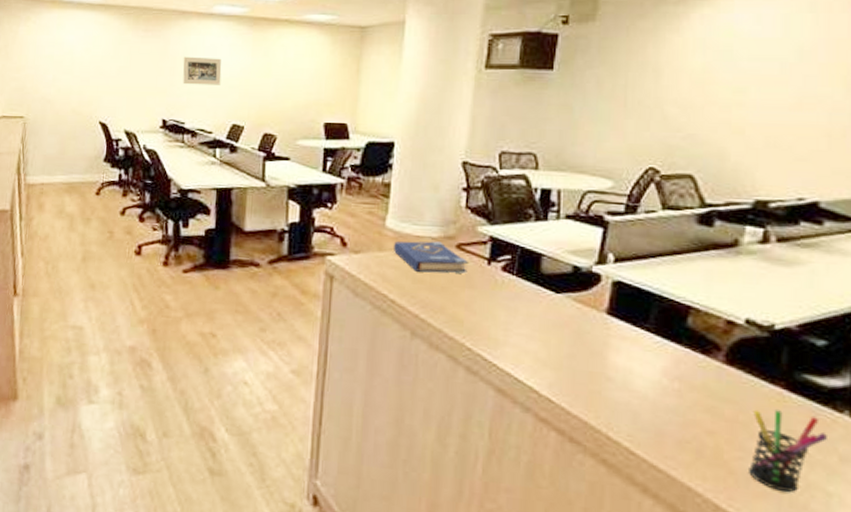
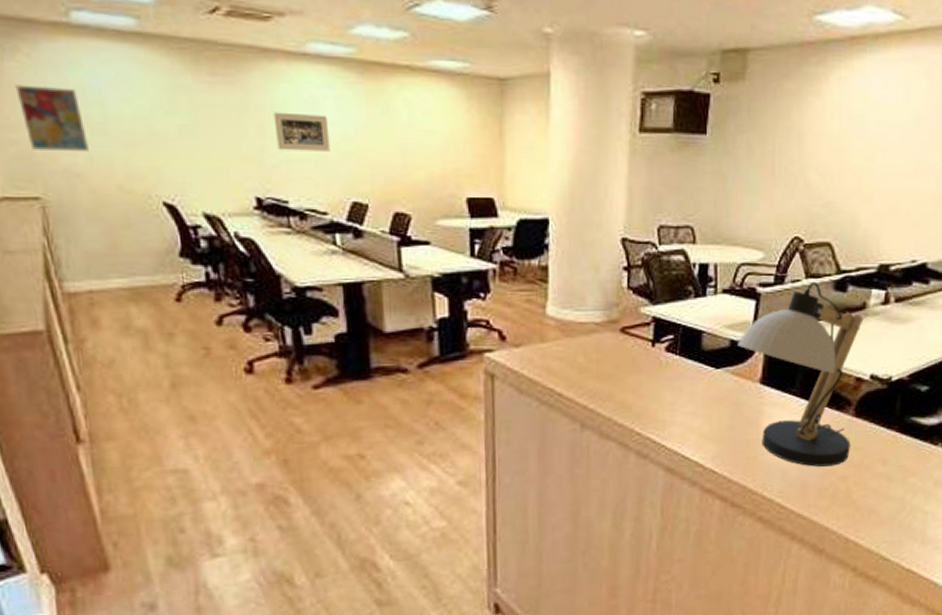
wall art: none [23,41,59,86] -> present [15,84,89,153]
book: present [394,241,468,274] -> none [557,326,633,361]
desk lamp: none [581,213,736,417] -> present [737,281,864,467]
pen holder: present [749,409,827,493] -> none [871,450,926,518]

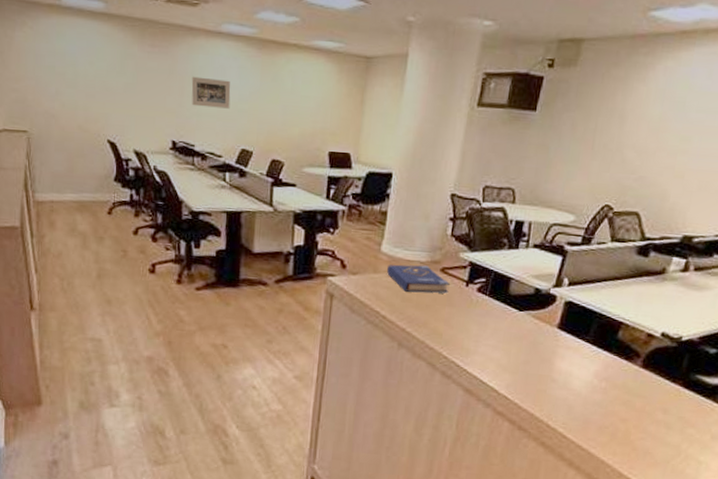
wall art: present [15,84,89,153] -> none [20,48,63,100]
book: none [557,326,633,361] -> present [387,264,450,294]
desk lamp: present [737,281,864,467] -> none [541,245,662,408]

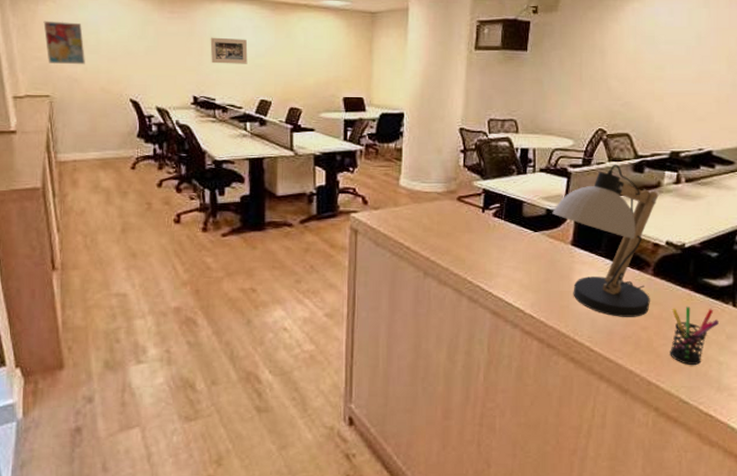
wall art: none [20,48,63,100] -> present [43,21,85,65]
book: present [387,264,450,294] -> none [407,195,467,222]
desk lamp: none [541,245,662,408] -> present [552,164,659,317]
pen holder: none [647,402,706,462] -> present [670,307,719,366]

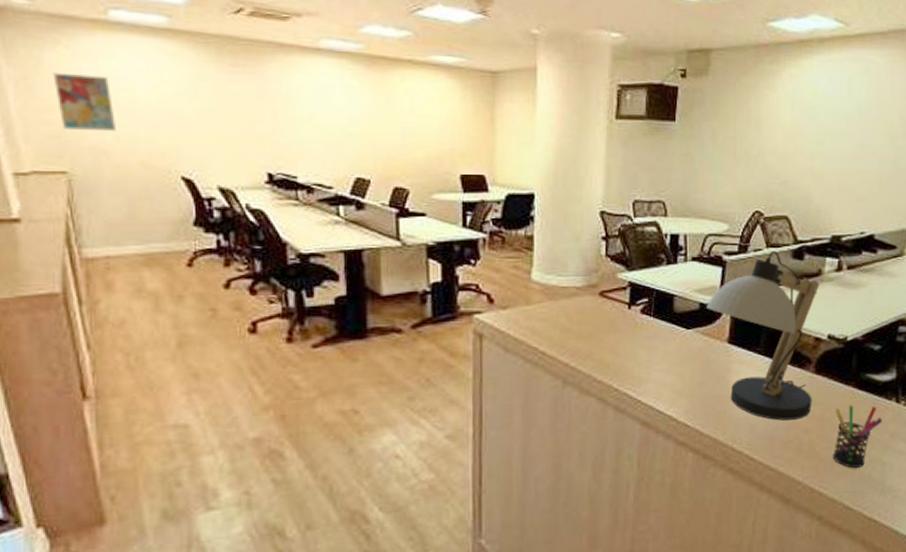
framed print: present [210,37,248,64] -> none [287,98,338,133]

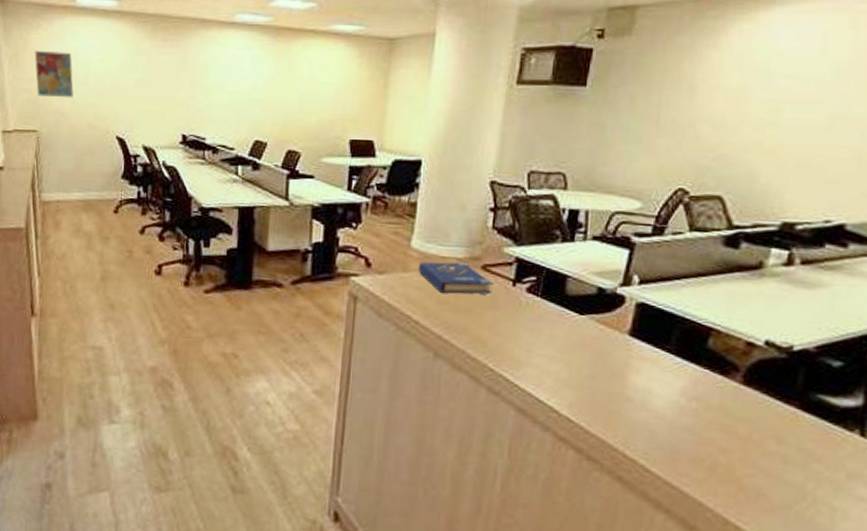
book: none [541,290,611,322] -> present [419,262,493,295]
desk lamp: present [706,250,820,421] -> none [605,235,759,435]
pen holder: present [833,405,882,469] -> none [759,428,836,508]

